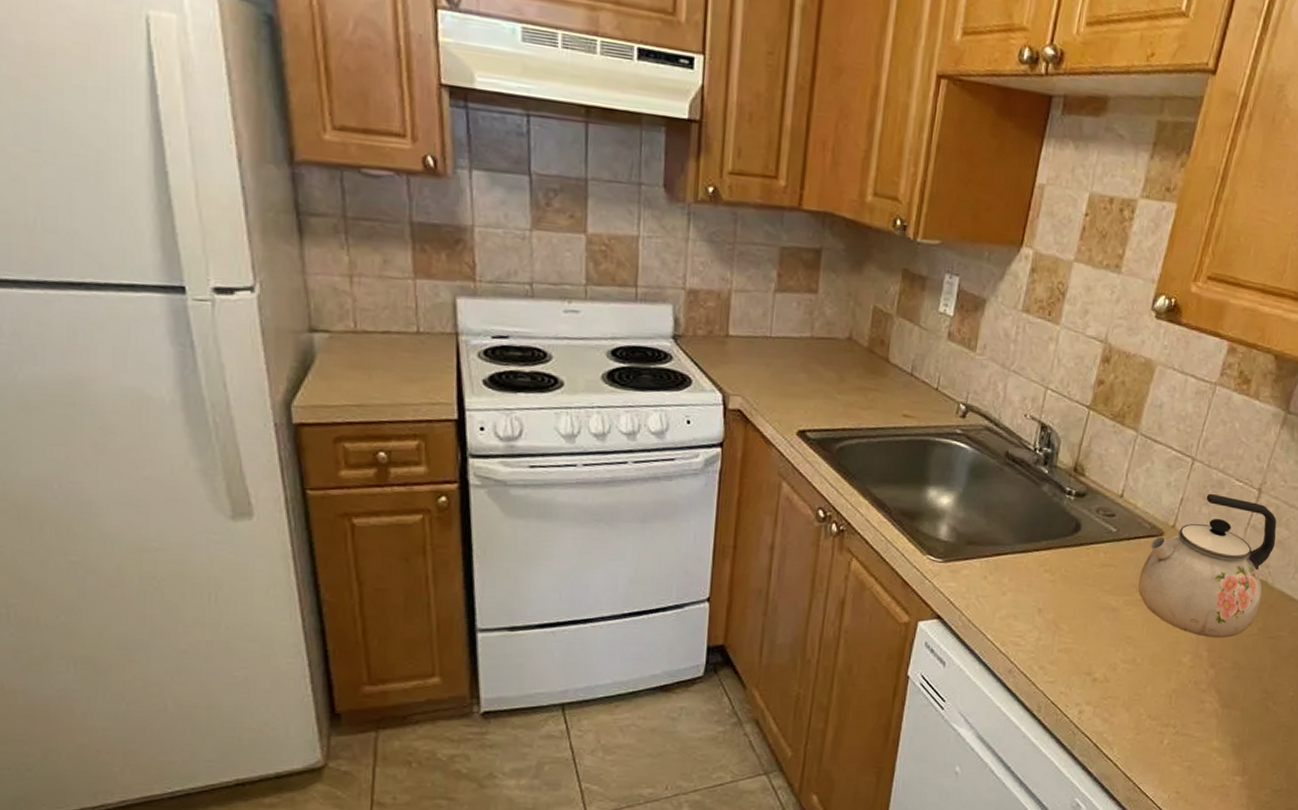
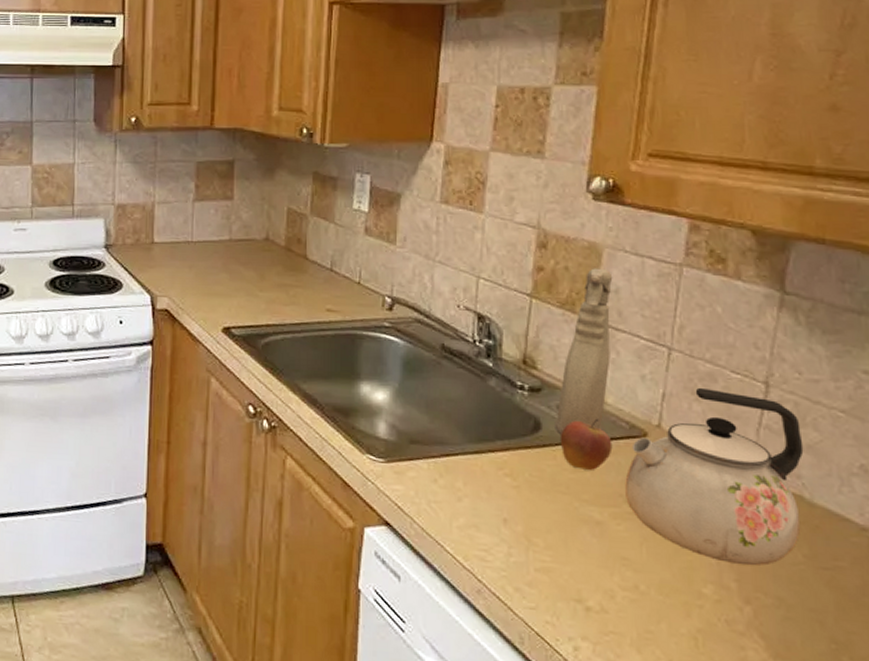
spray bottle: none [1092,383,1160,534] -> present [556,268,613,434]
fruit: none [1094,520,1136,565] -> present [559,418,613,470]

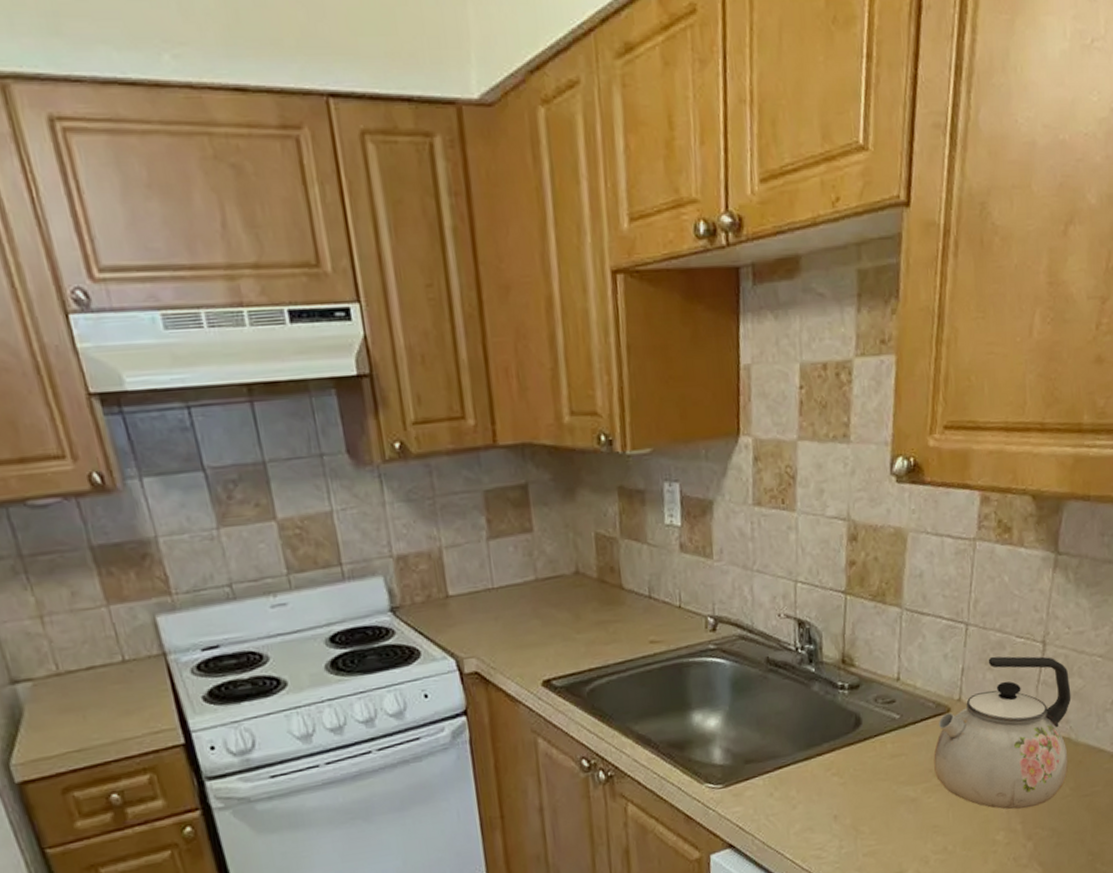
spray bottle: present [556,268,613,434] -> none [874,553,918,725]
fruit: present [559,418,613,470] -> none [878,703,923,755]

